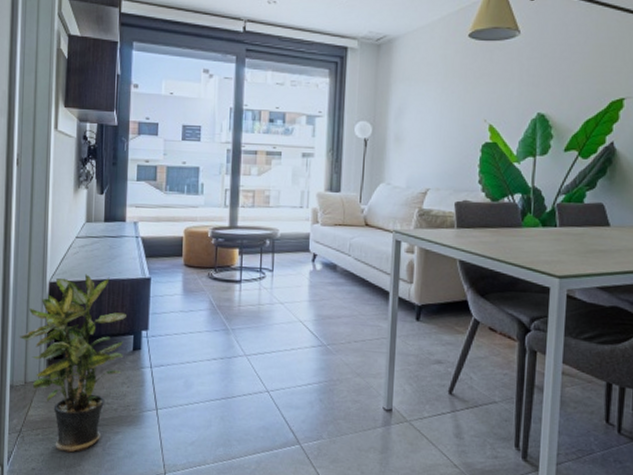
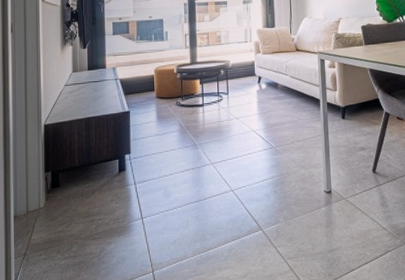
potted plant: present [20,274,126,453] -> none [21,114,111,267]

